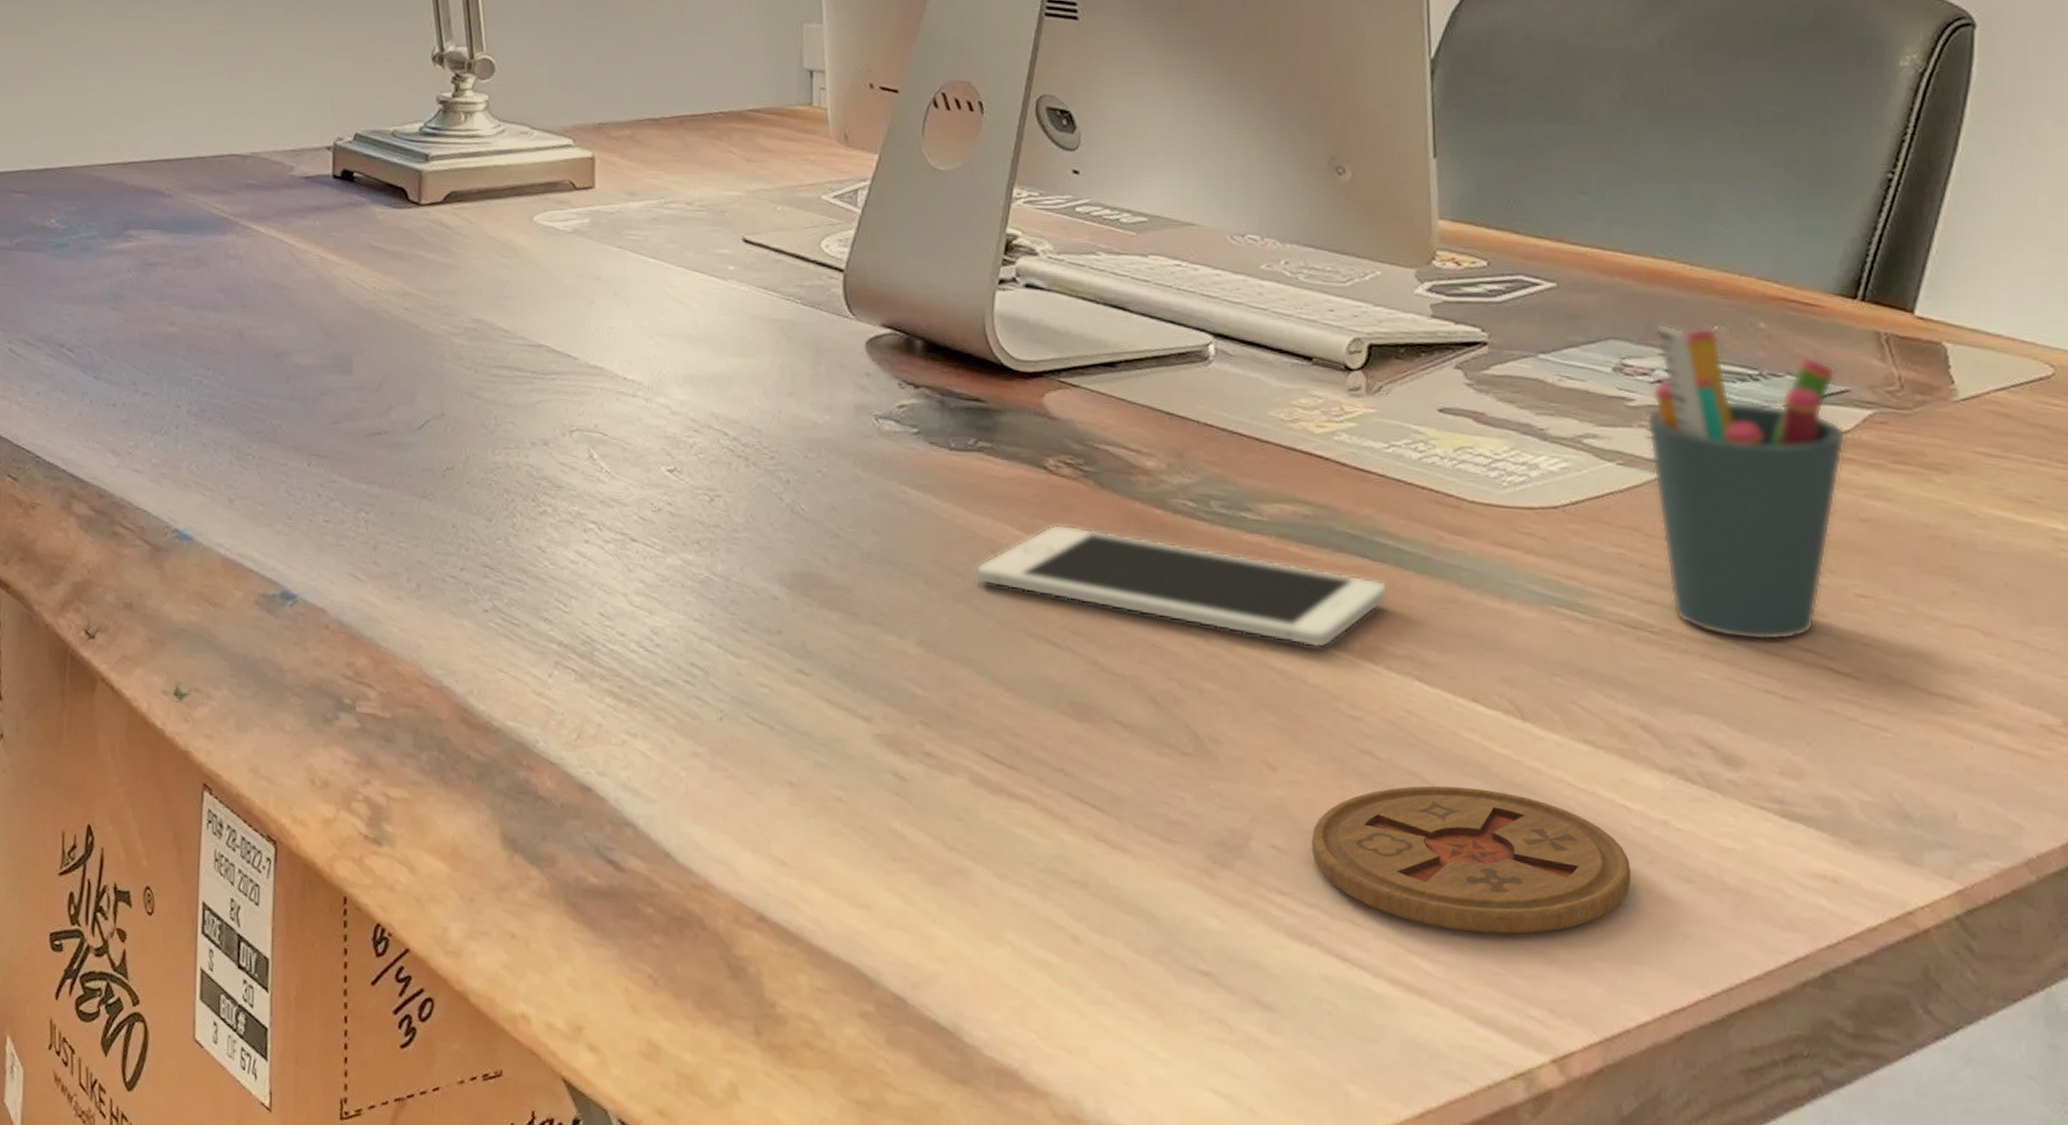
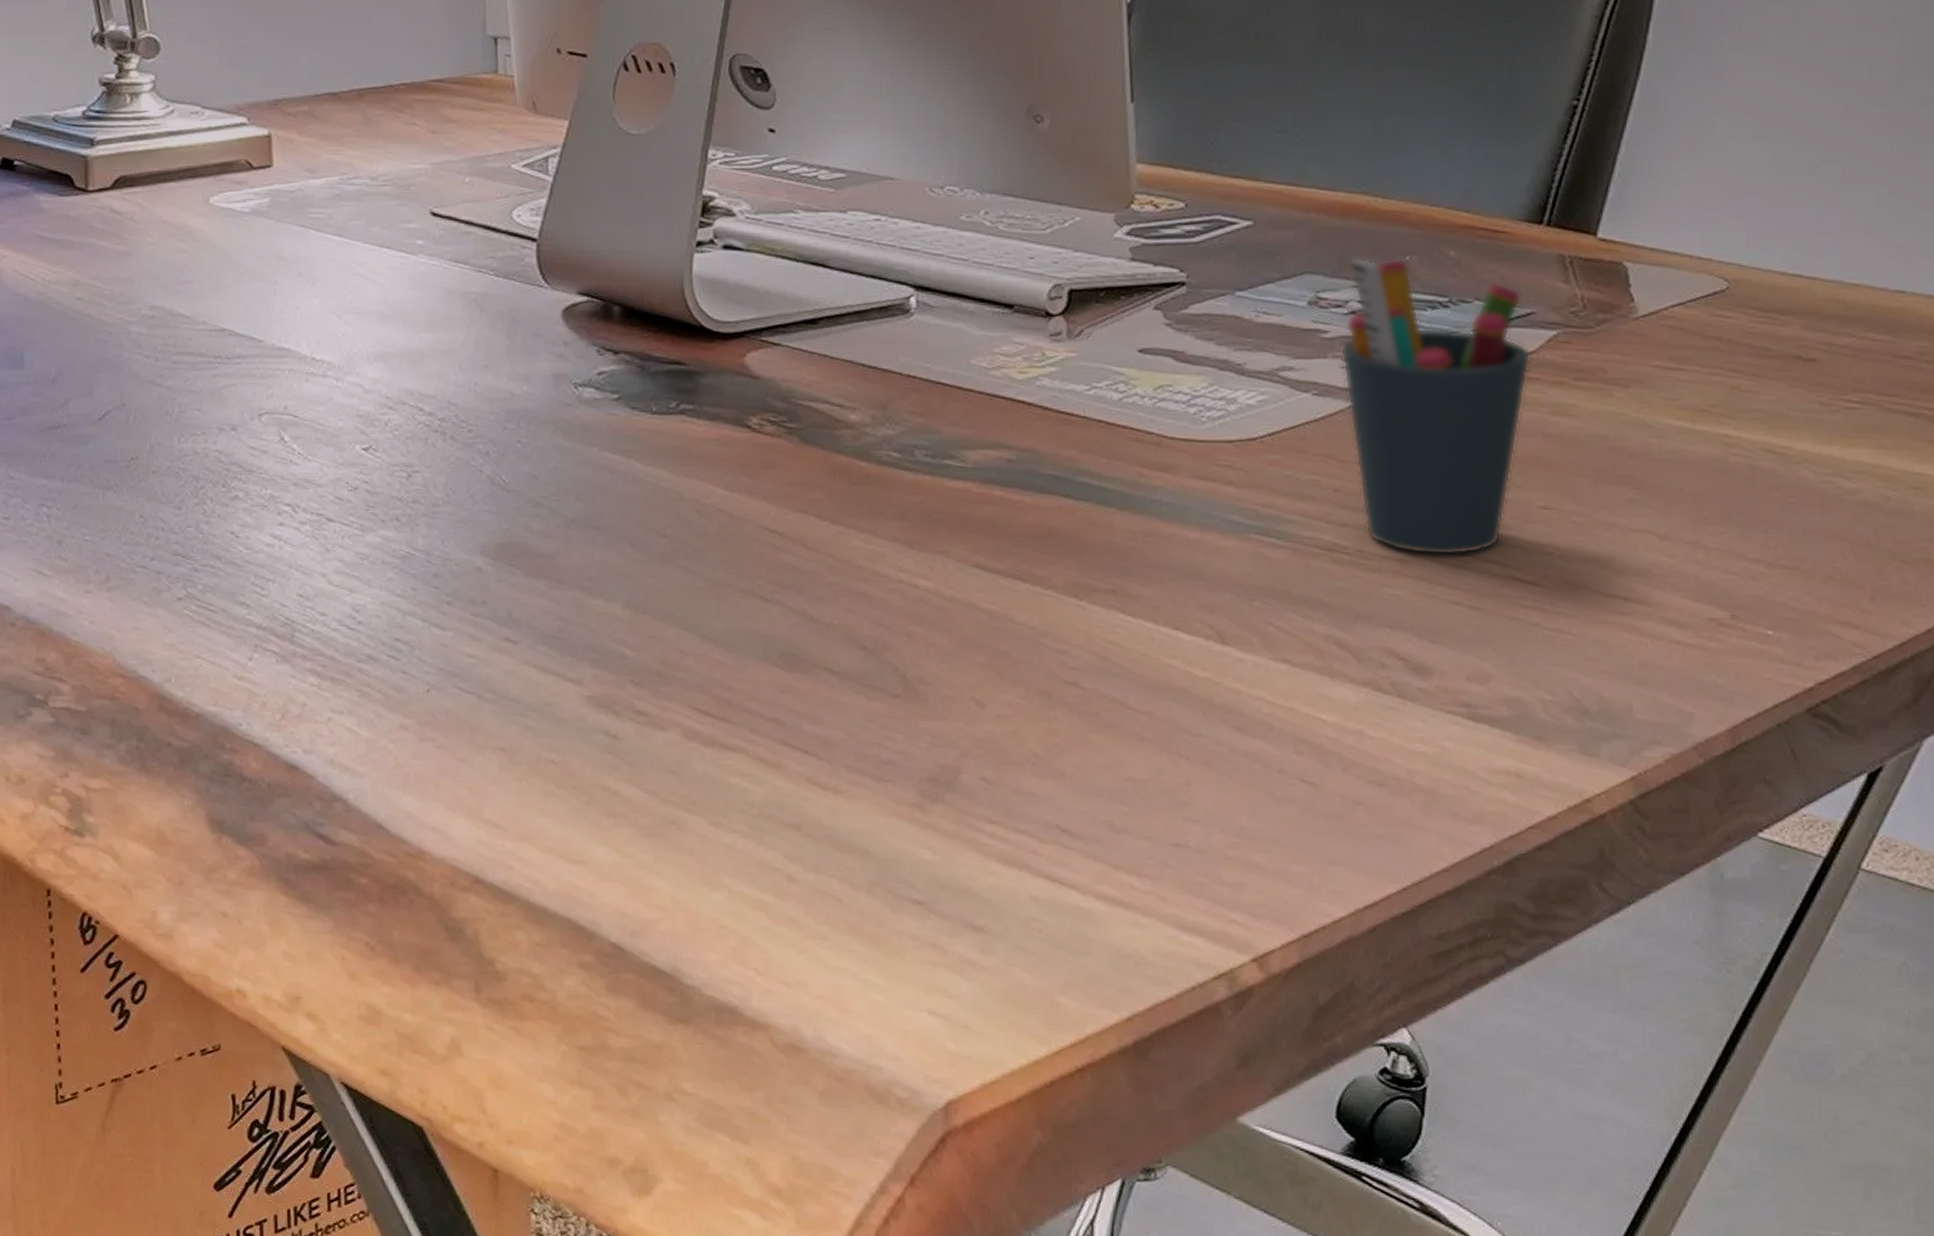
cell phone: present [975,524,1388,649] -> none [681,481,1091,587]
coaster: present [1311,785,1631,934] -> none [1020,710,1326,846]

